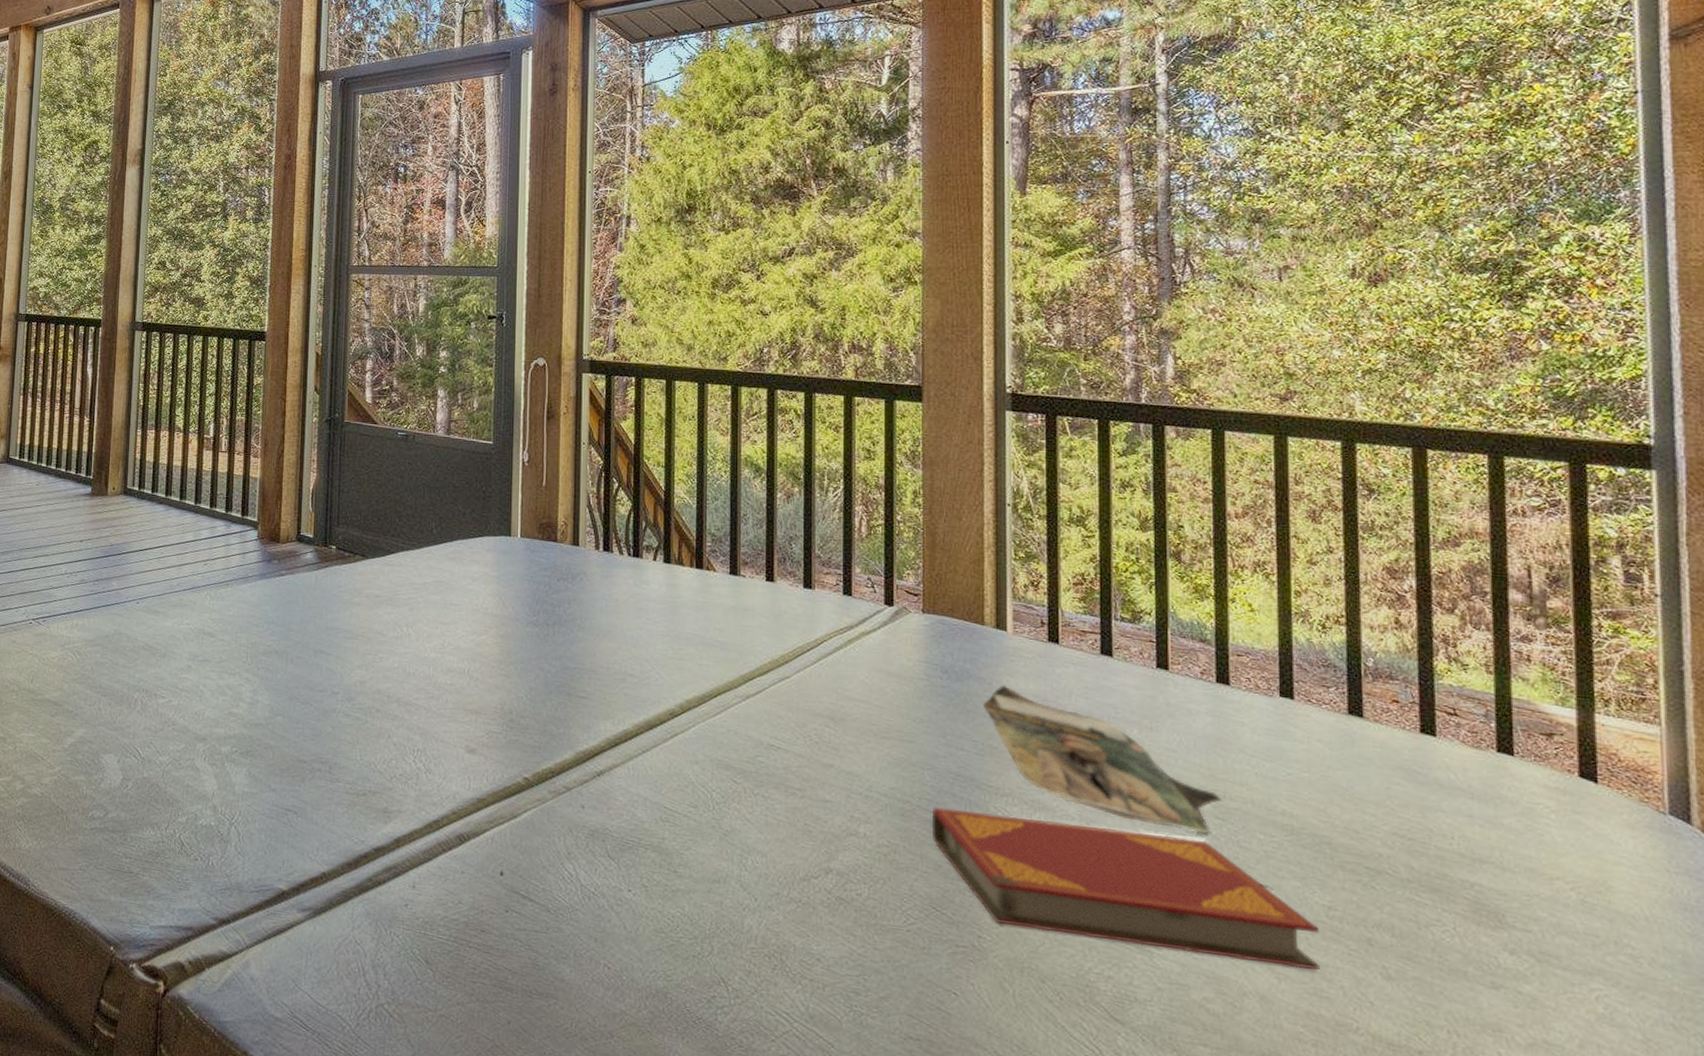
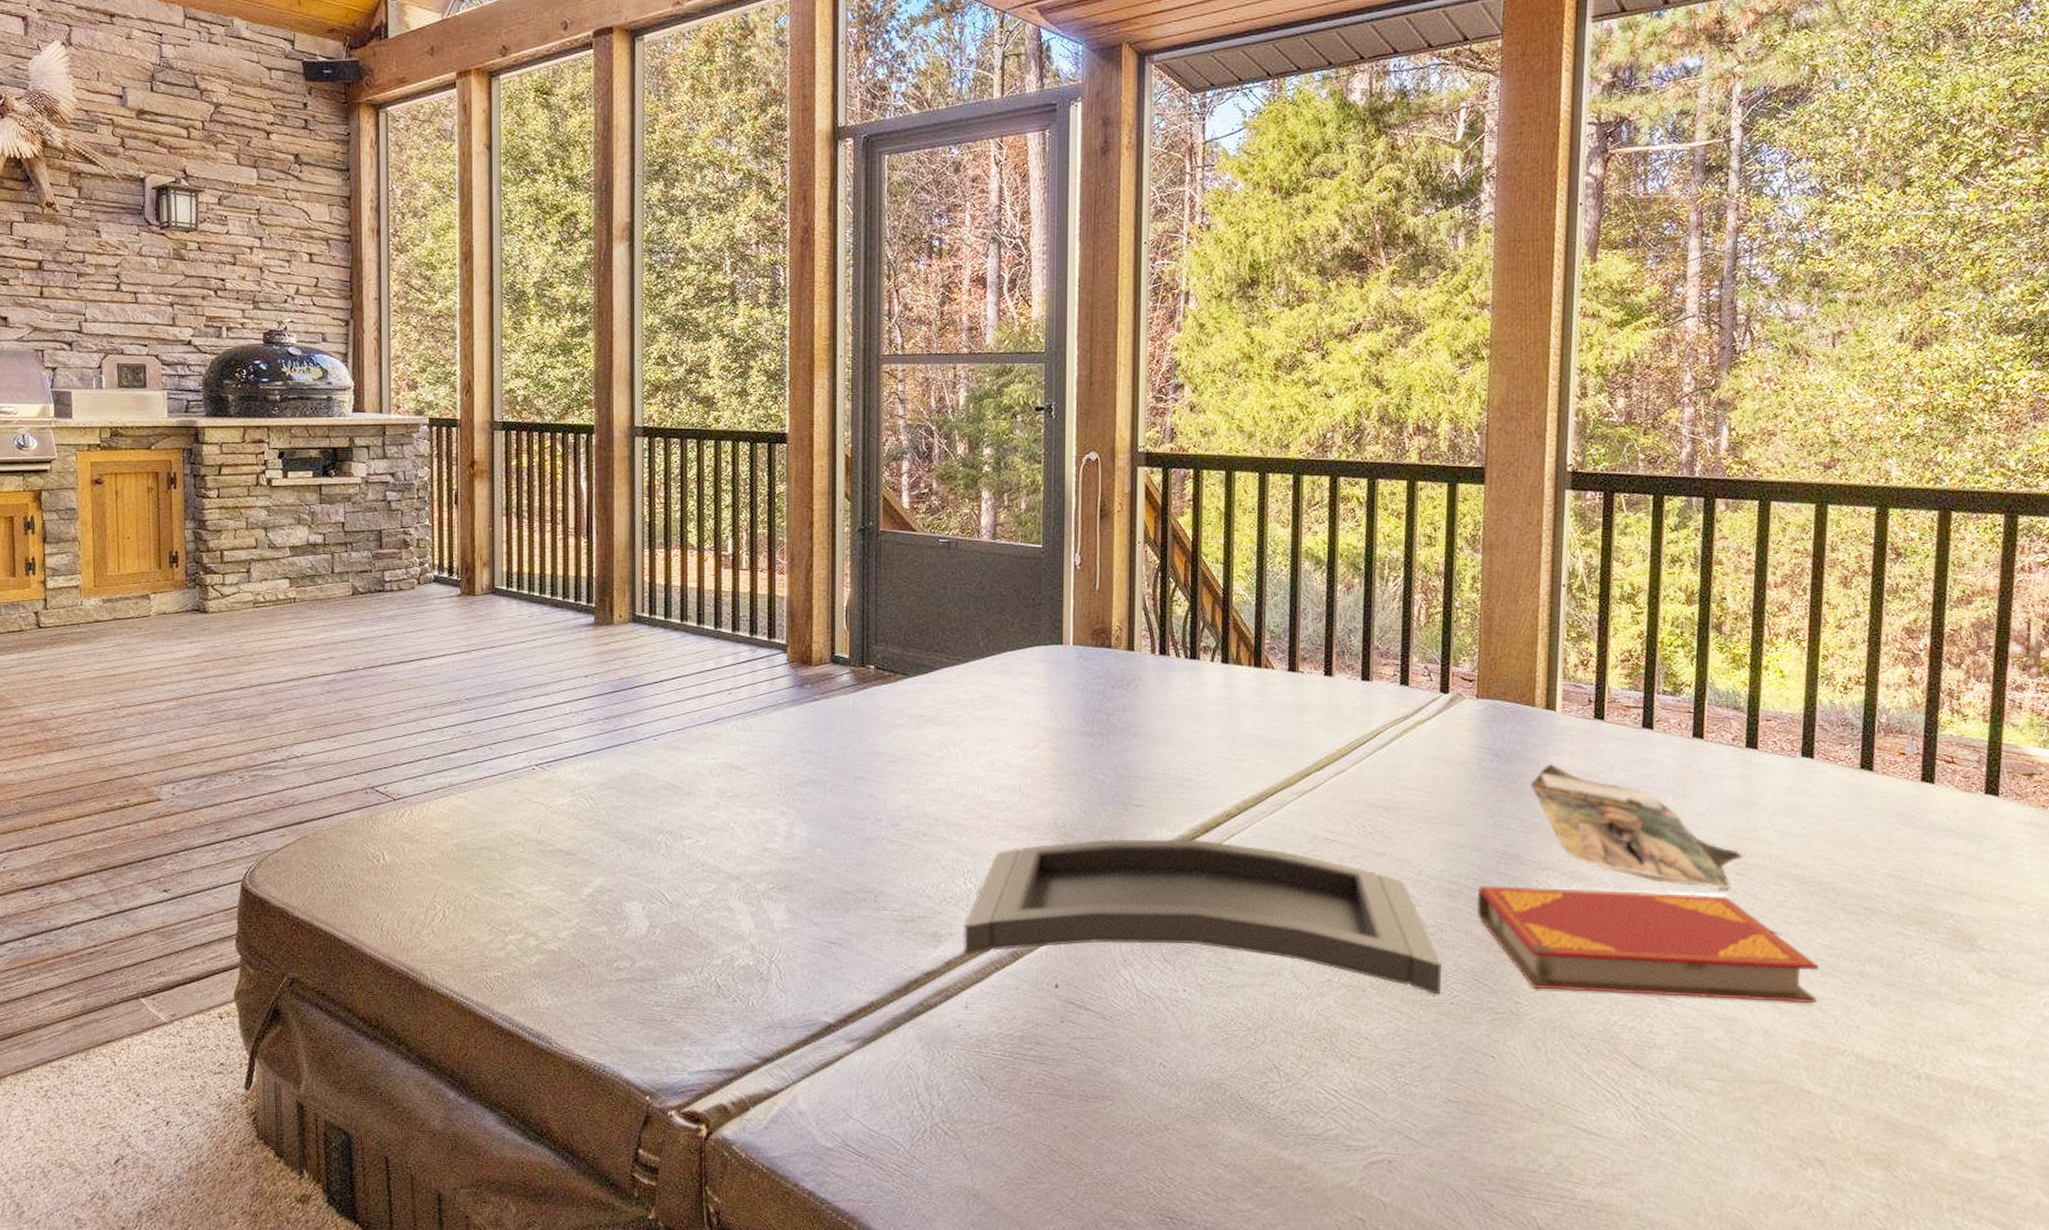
tray: none [412,728,896,920] -> present [964,838,1441,995]

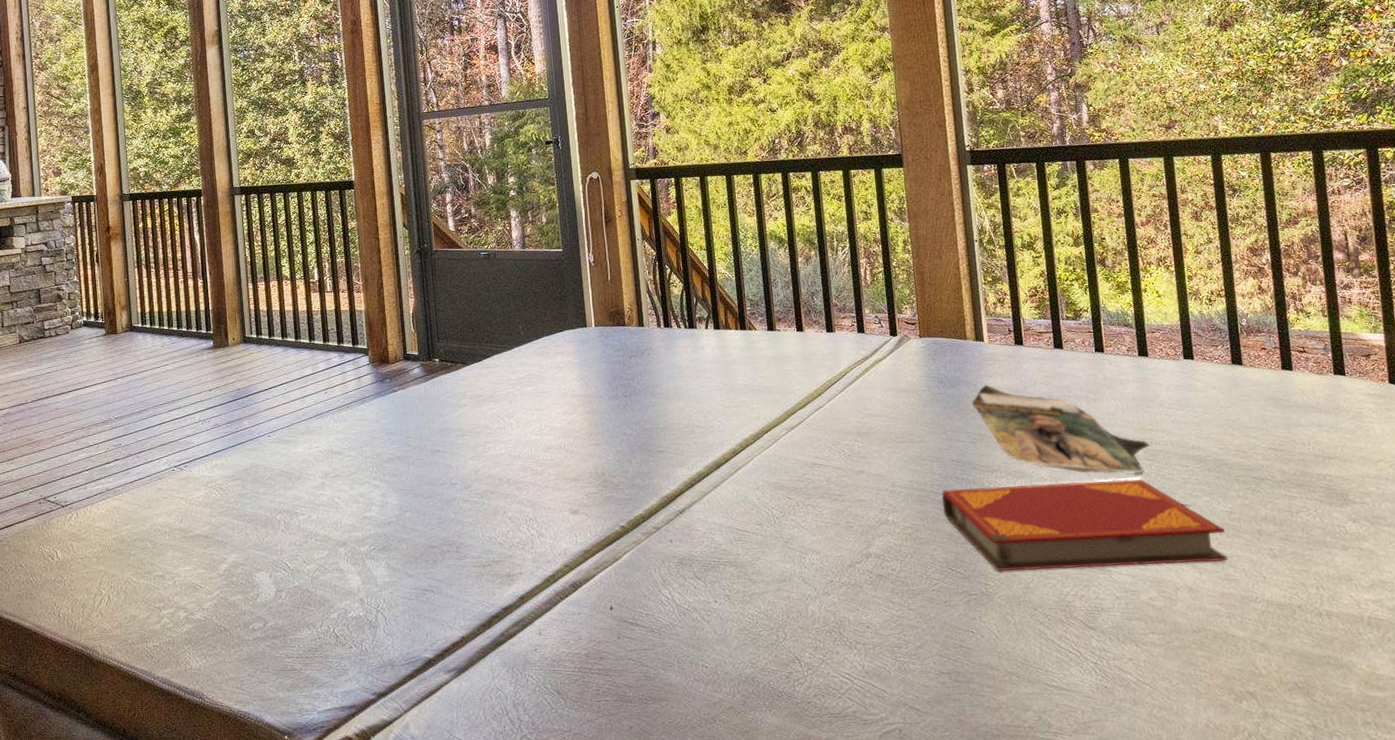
tray: present [964,838,1441,995] -> none [531,474,923,589]

